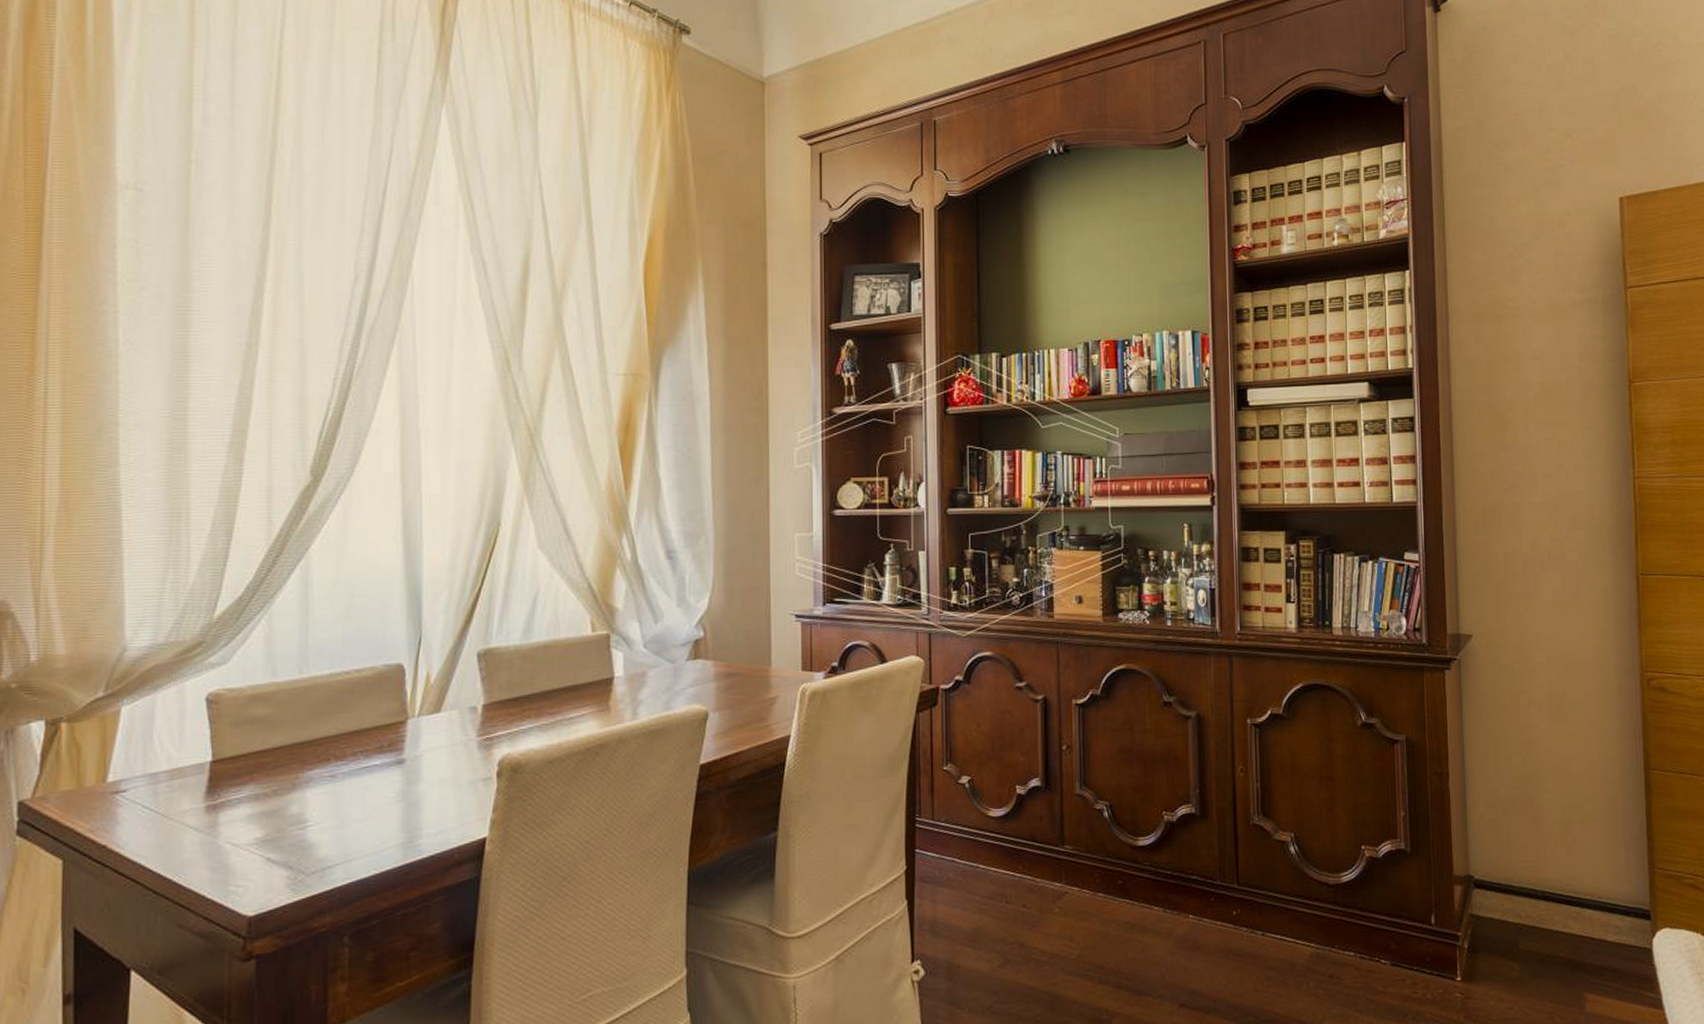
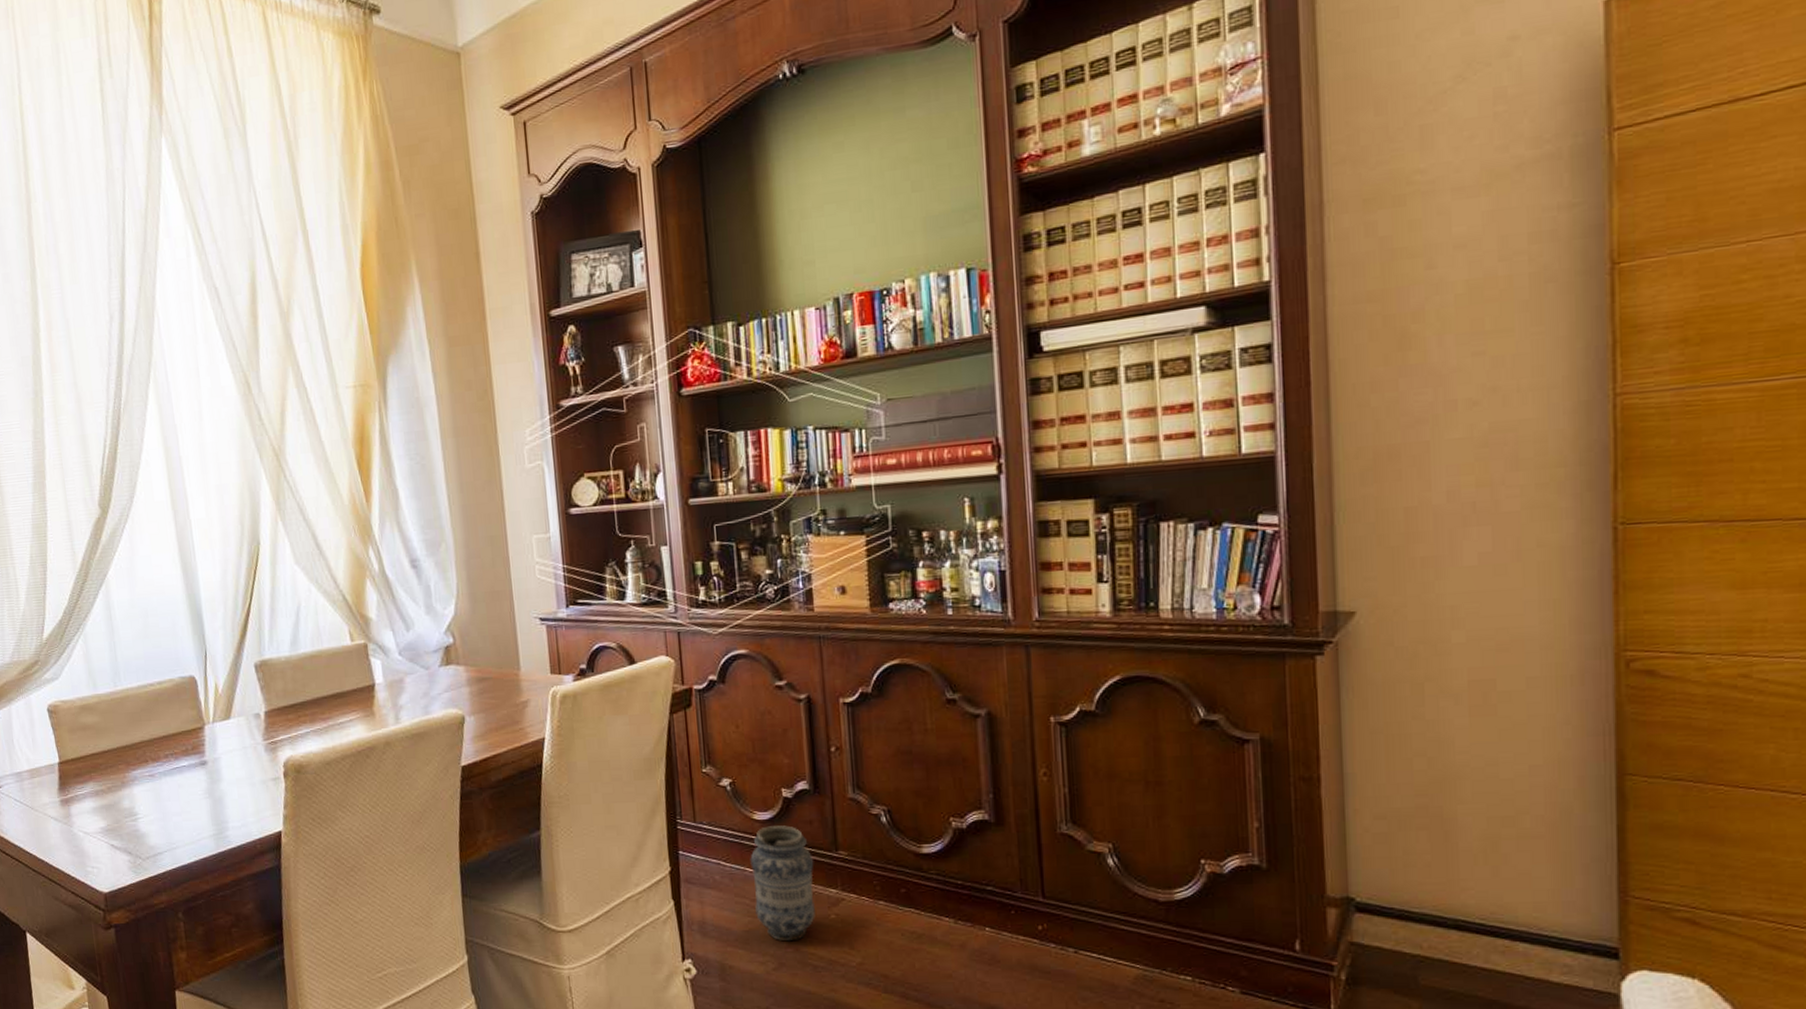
vase: none [983,821,1042,937] -> present [750,825,816,942]

